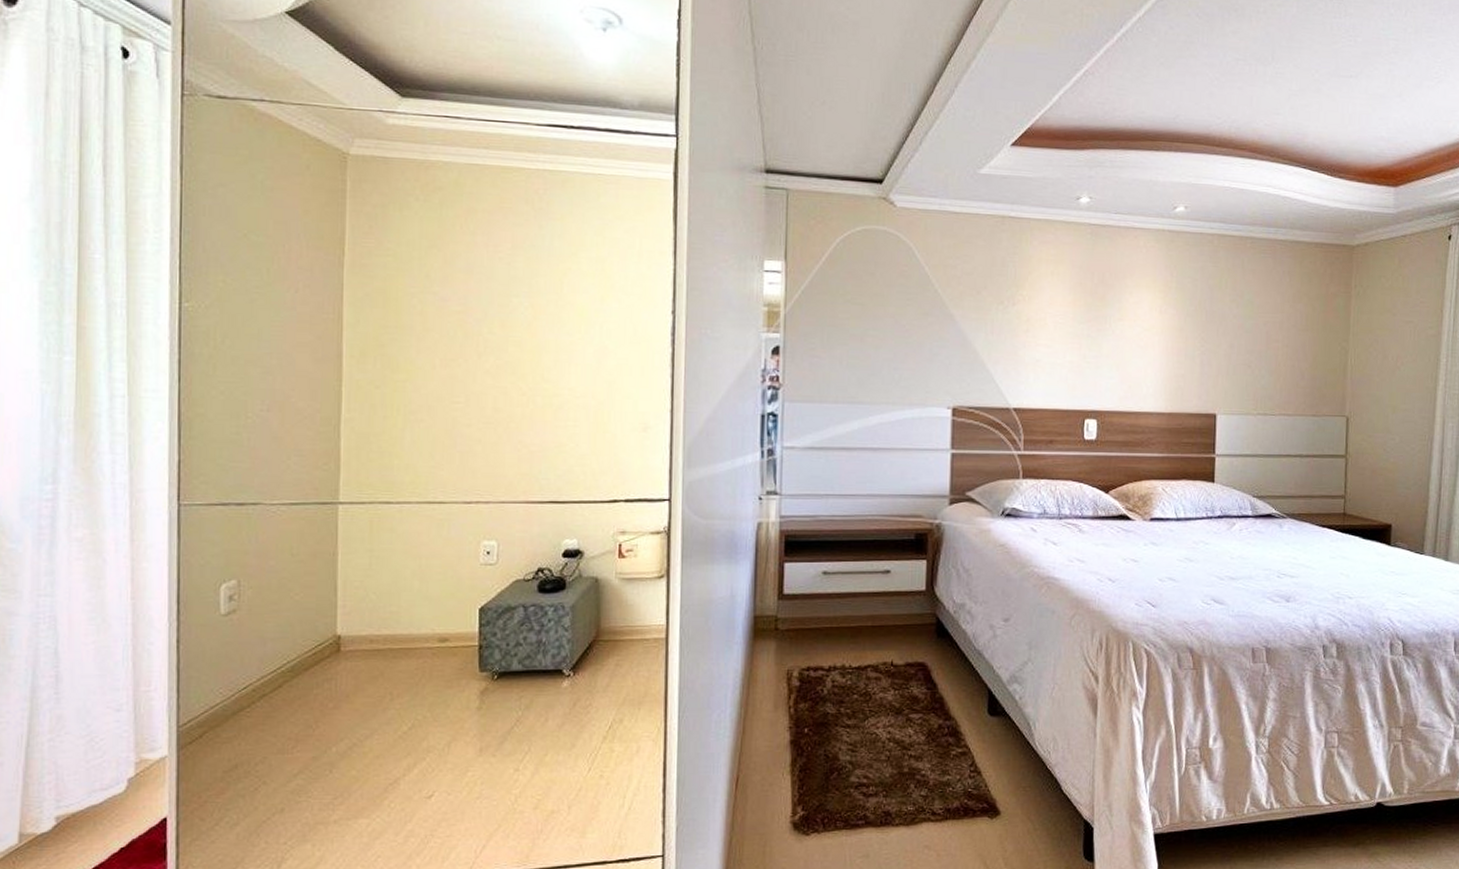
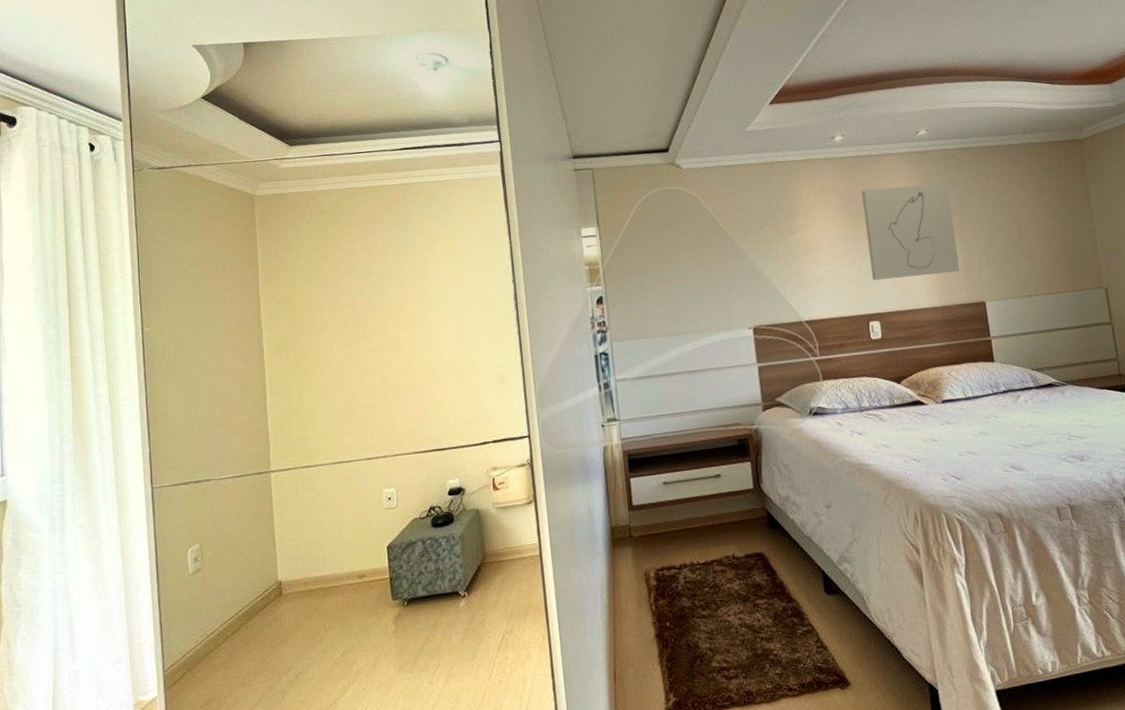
wall art: none [1096,266,1198,376] -> present [861,182,959,280]

